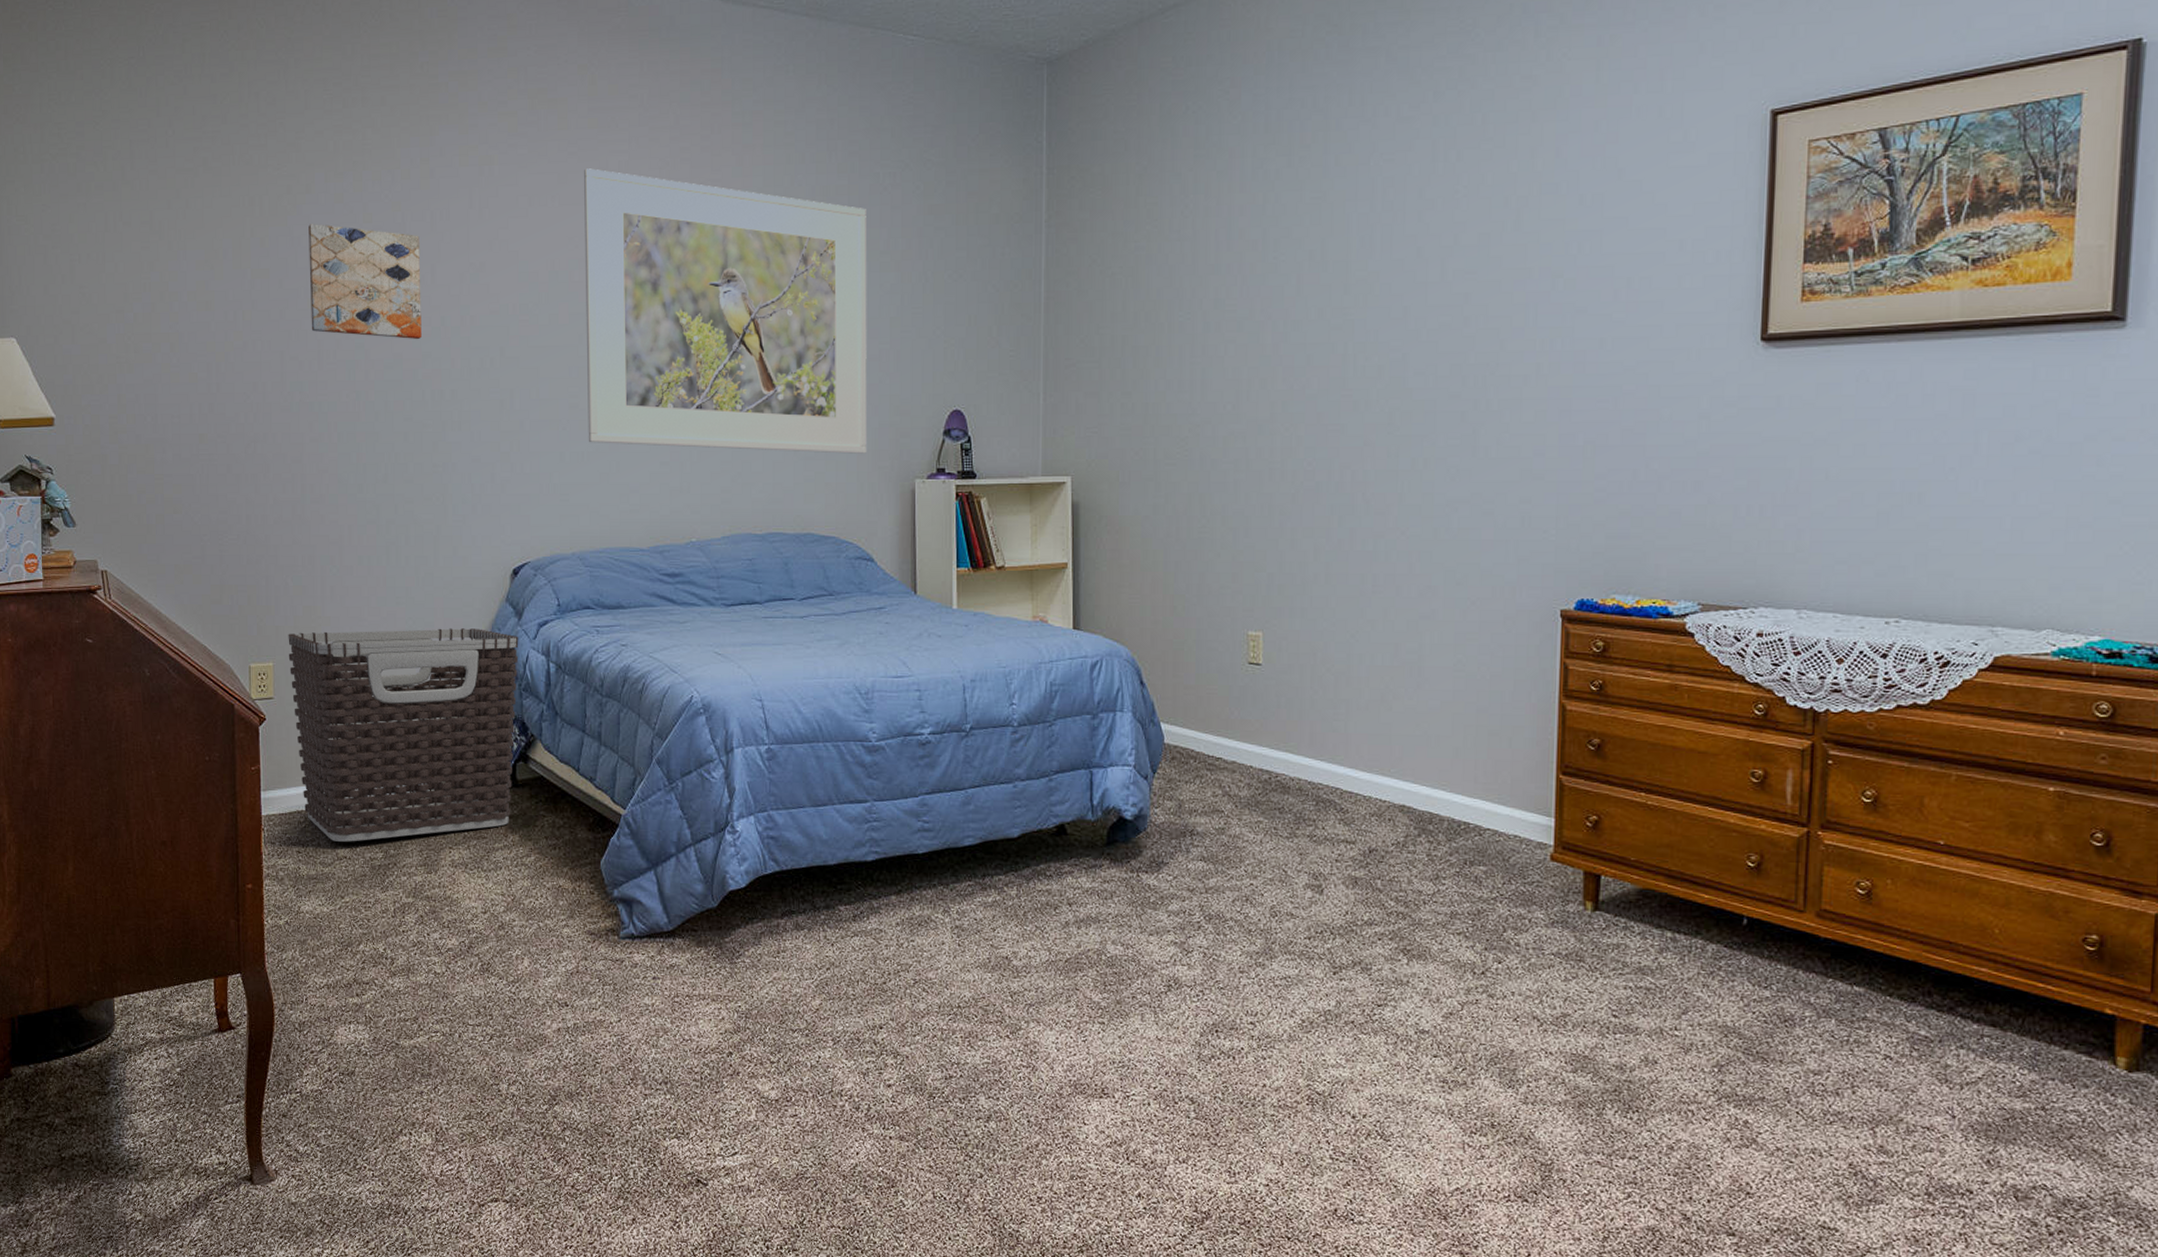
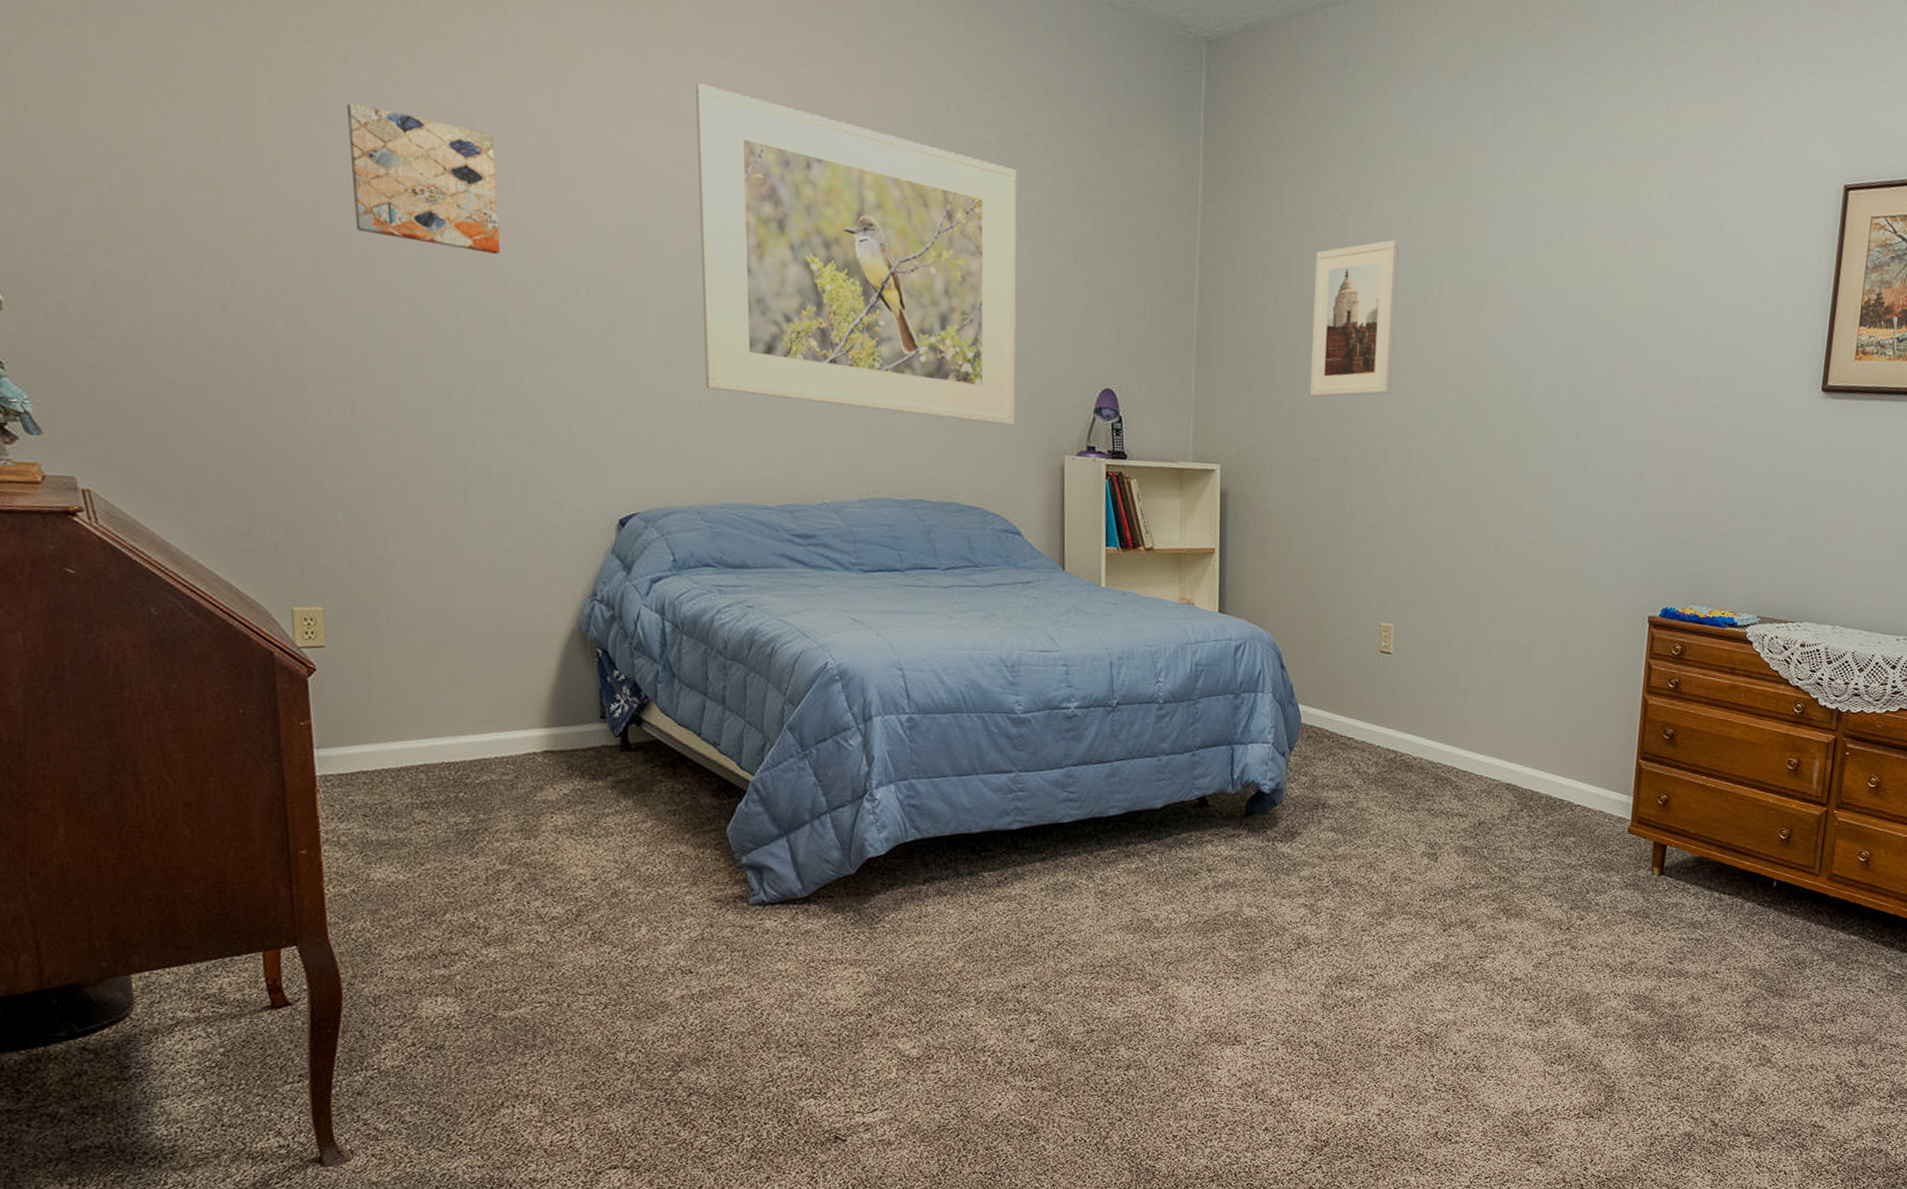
clothes hamper: present [288,628,519,842] -> none [341,574,628,806]
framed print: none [1162,231,1253,399] -> present [1310,239,1400,397]

